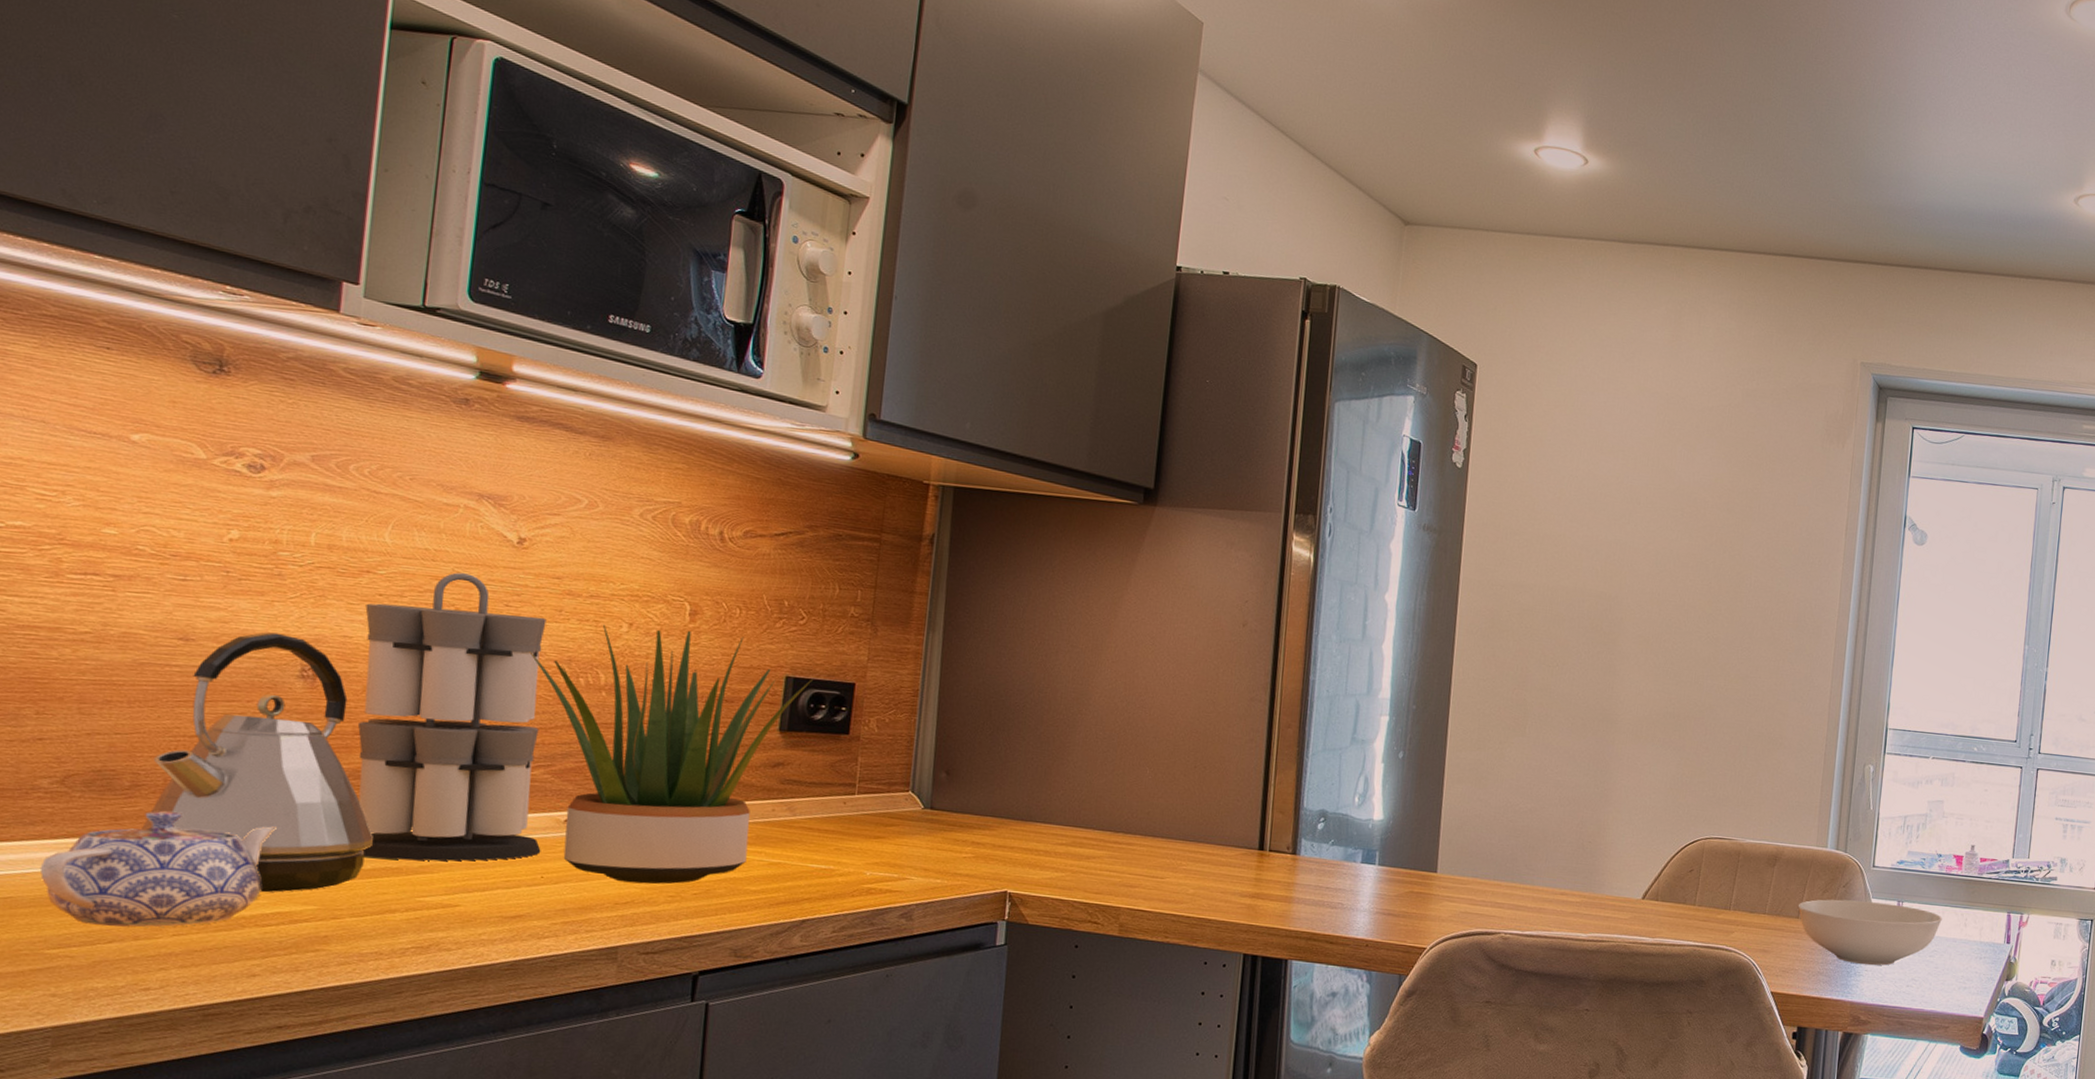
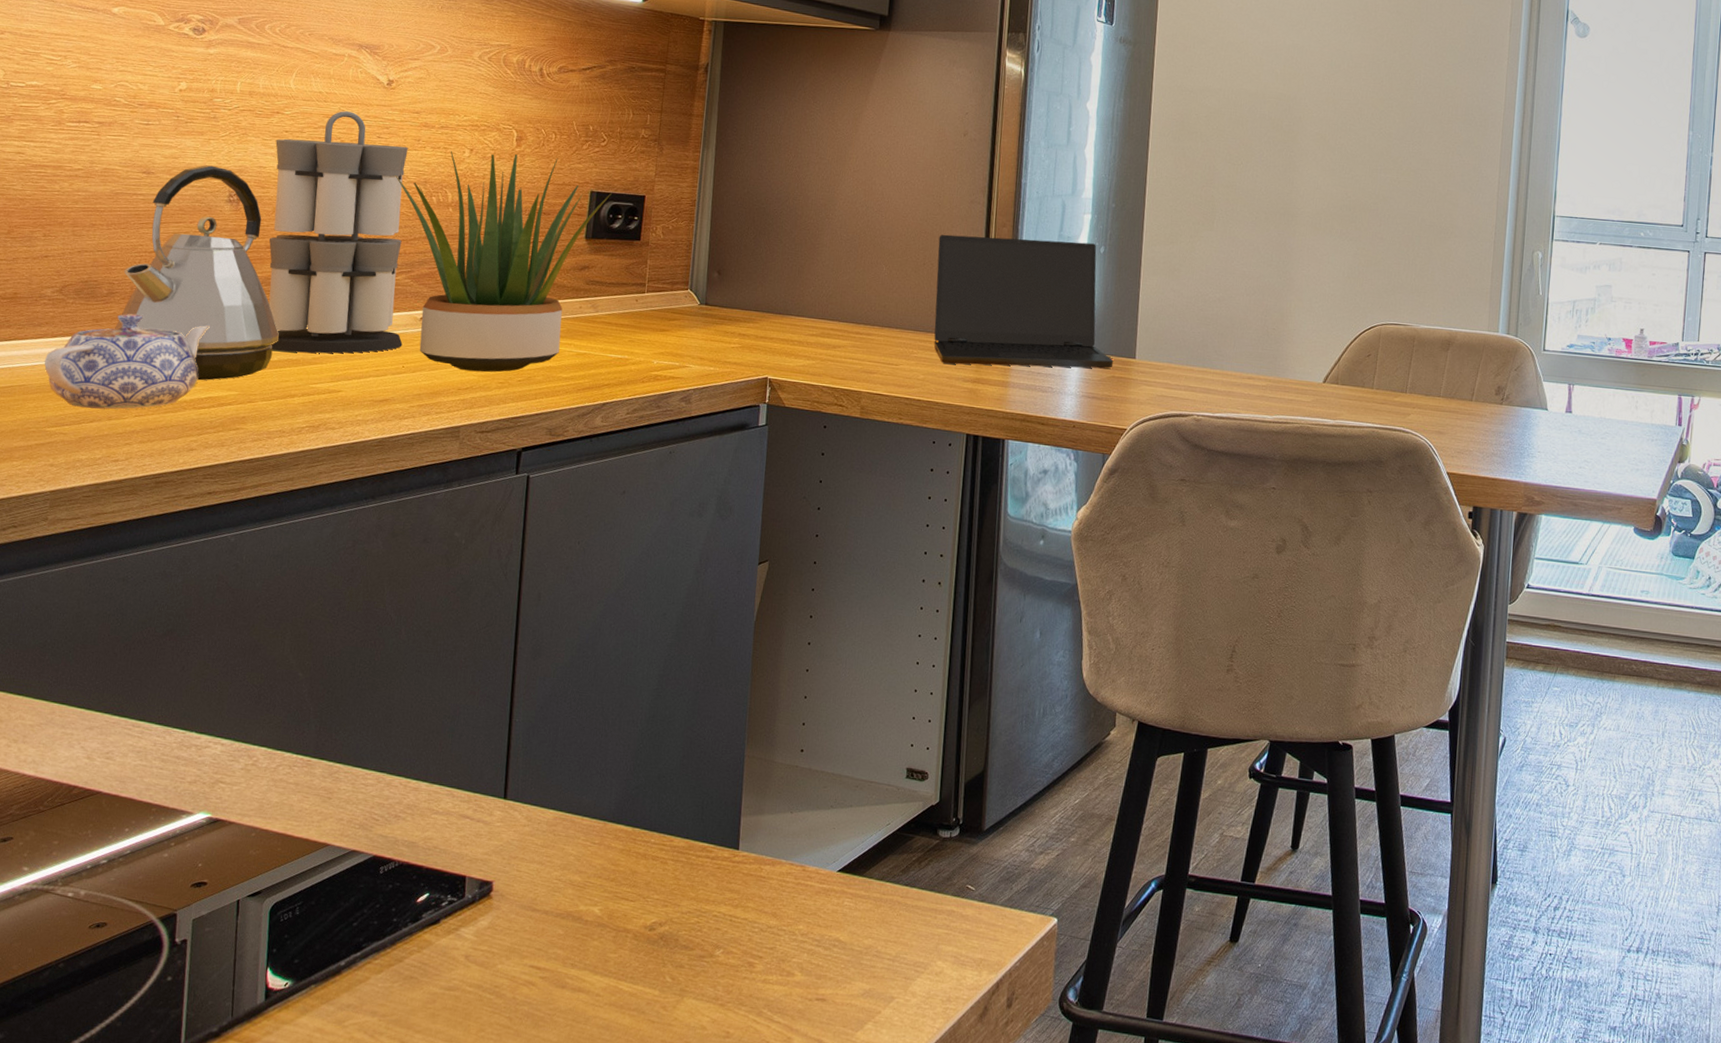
laptop: none [1205,734,1413,884] -> present [933,234,1114,369]
bowl: present [1797,899,1942,966] -> none [1471,382,1613,447]

